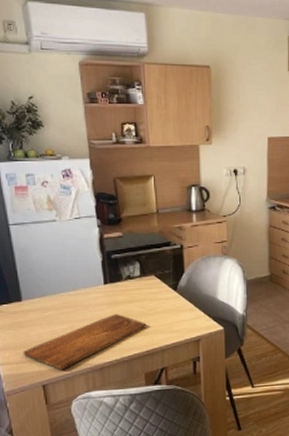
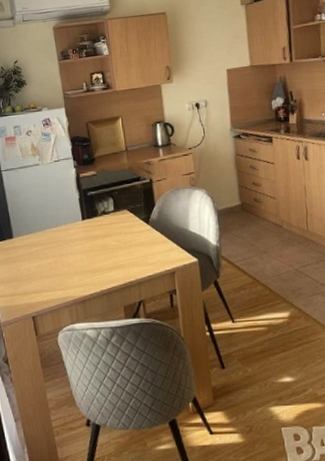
cutting board: present [23,313,147,370] -> none [15,247,123,303]

